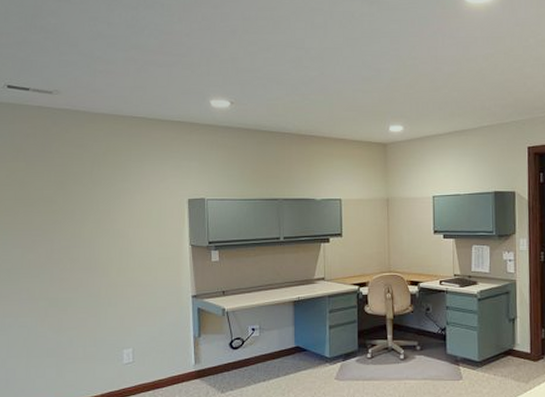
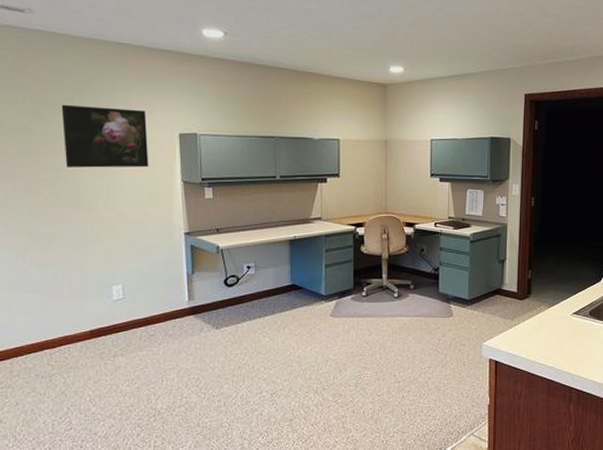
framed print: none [81,176,160,235] -> present [61,104,149,168]

